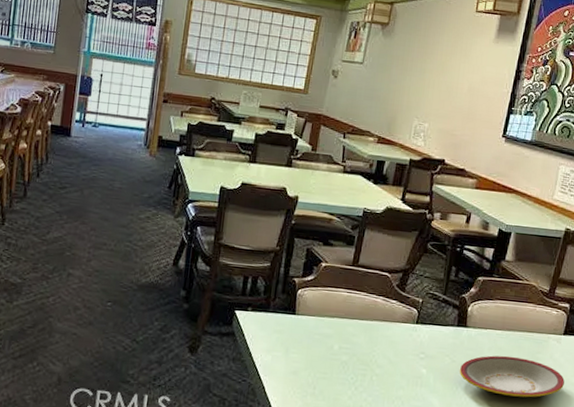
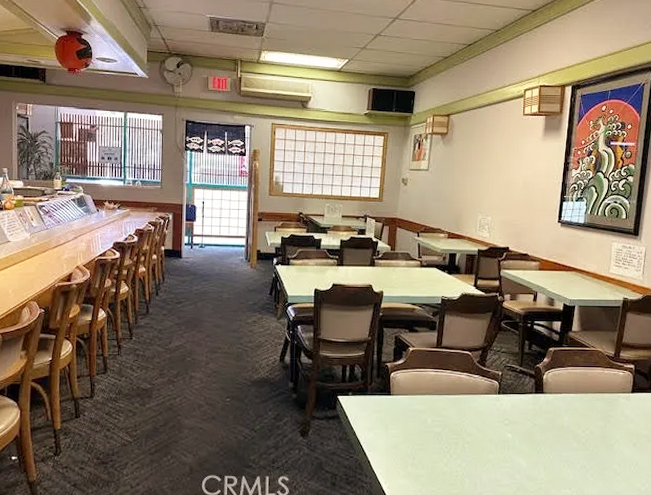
plate: present [459,355,565,398] -> none [541,416,637,452]

